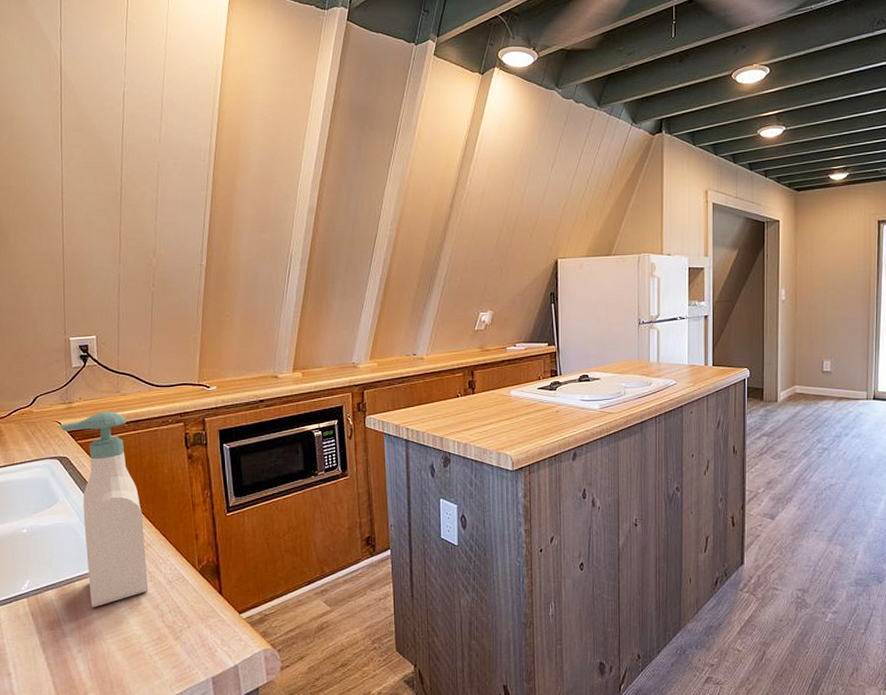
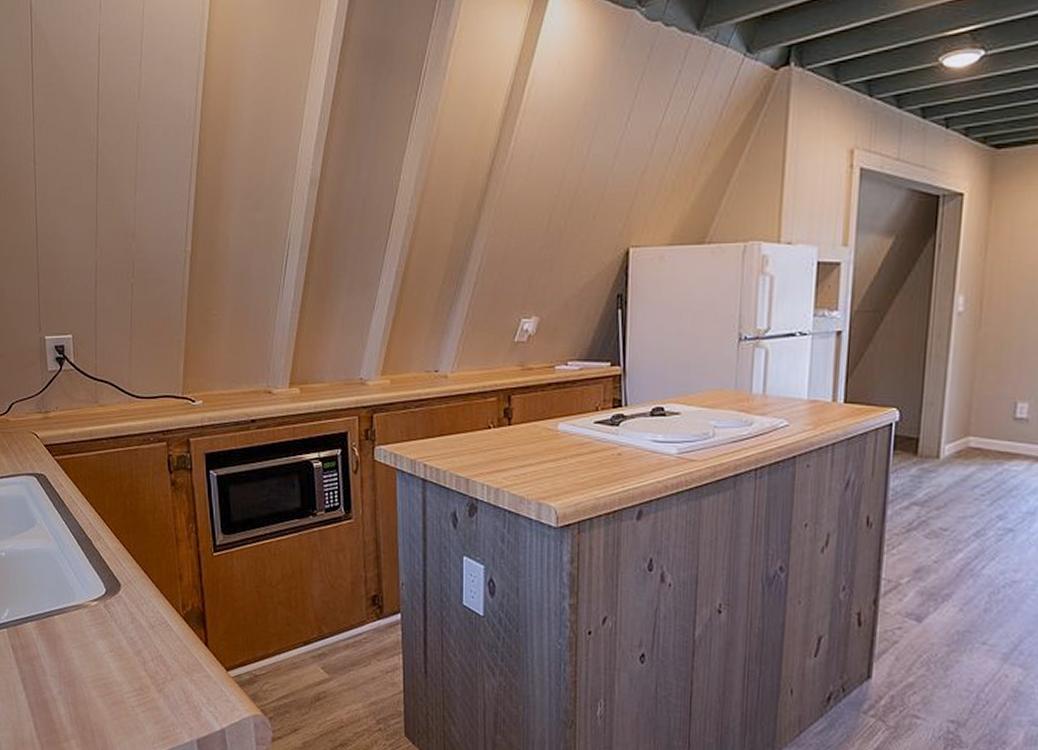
soap bottle: present [59,411,149,608] -> none [36,423,130,647]

